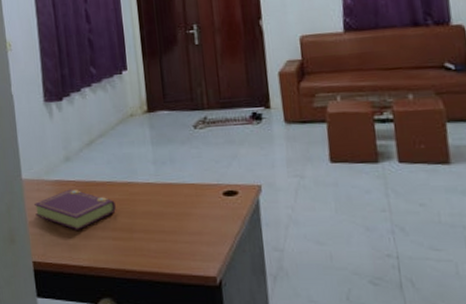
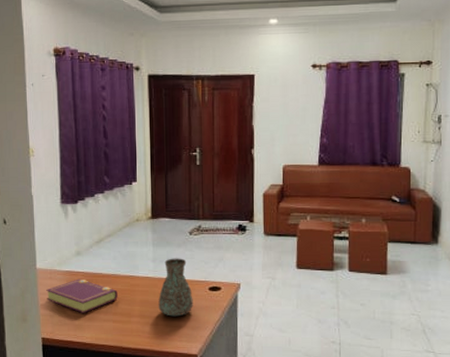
decorative vase: none [163,157,206,230] -> present [158,258,193,317]

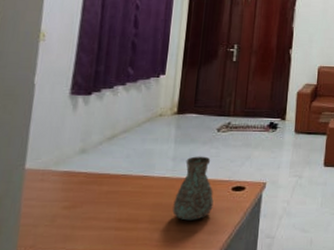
book: present [46,279,118,313] -> none [32,180,126,221]

